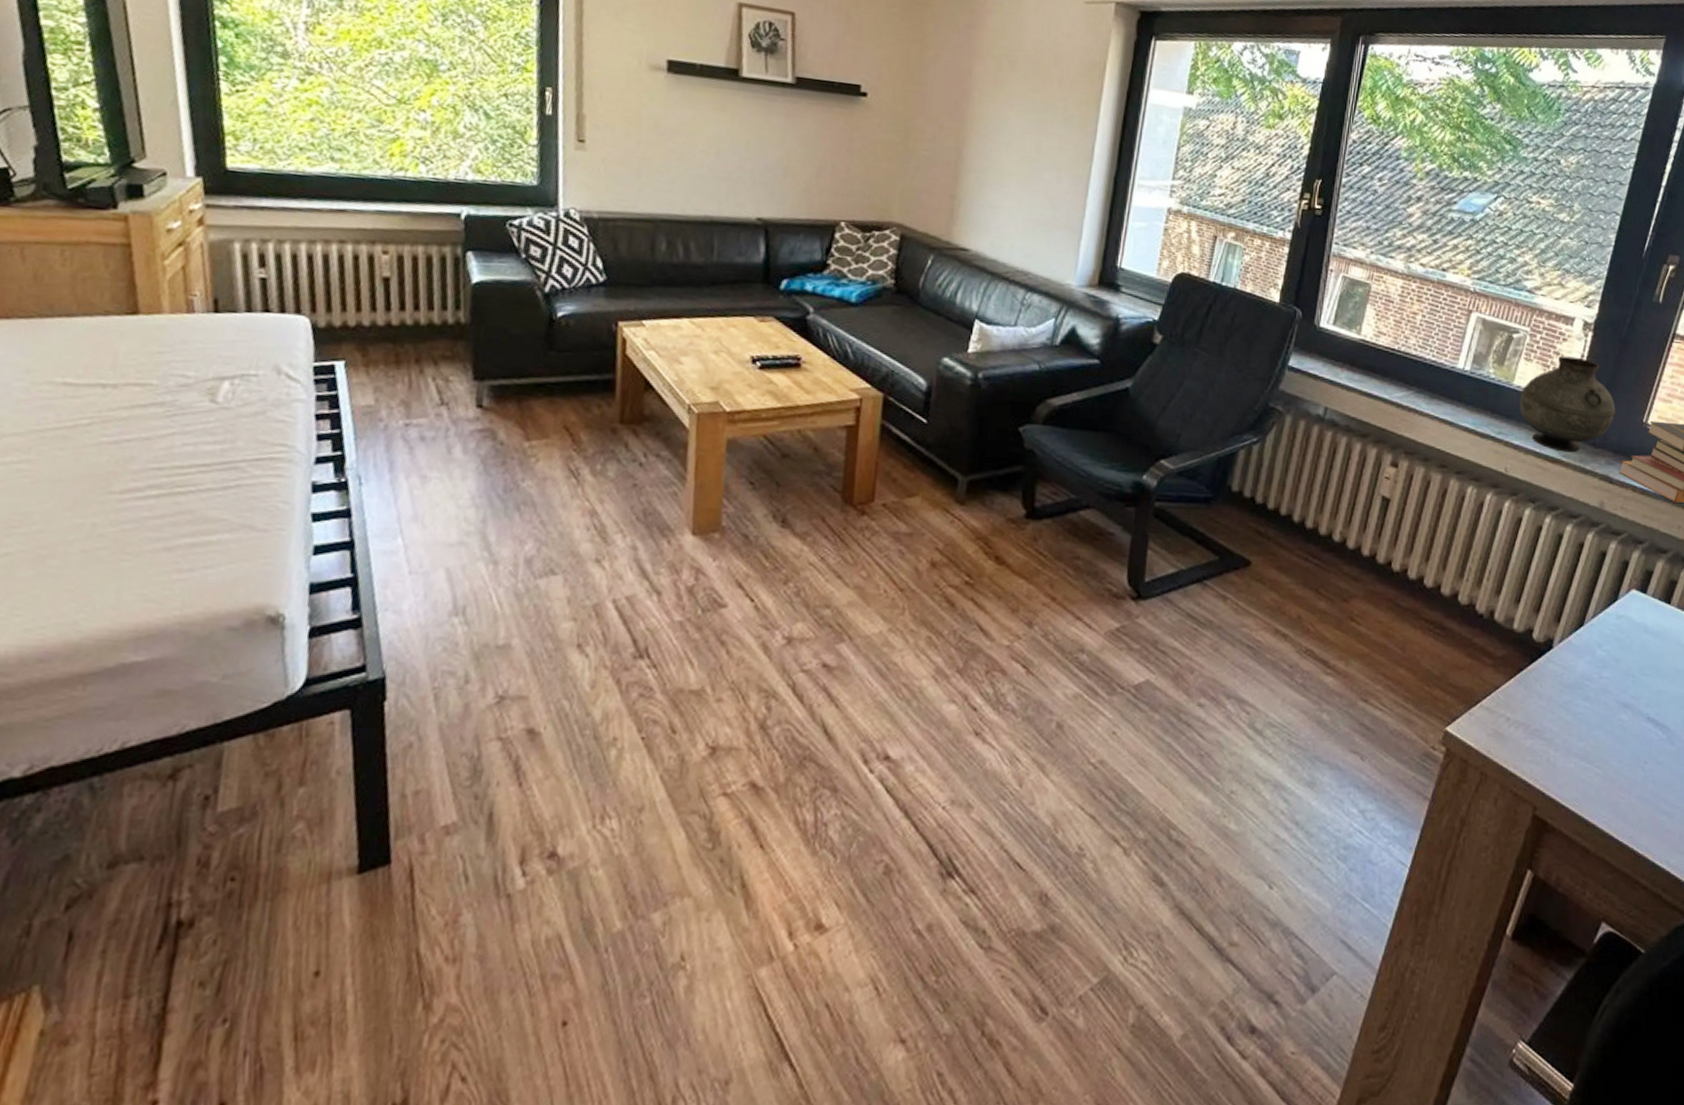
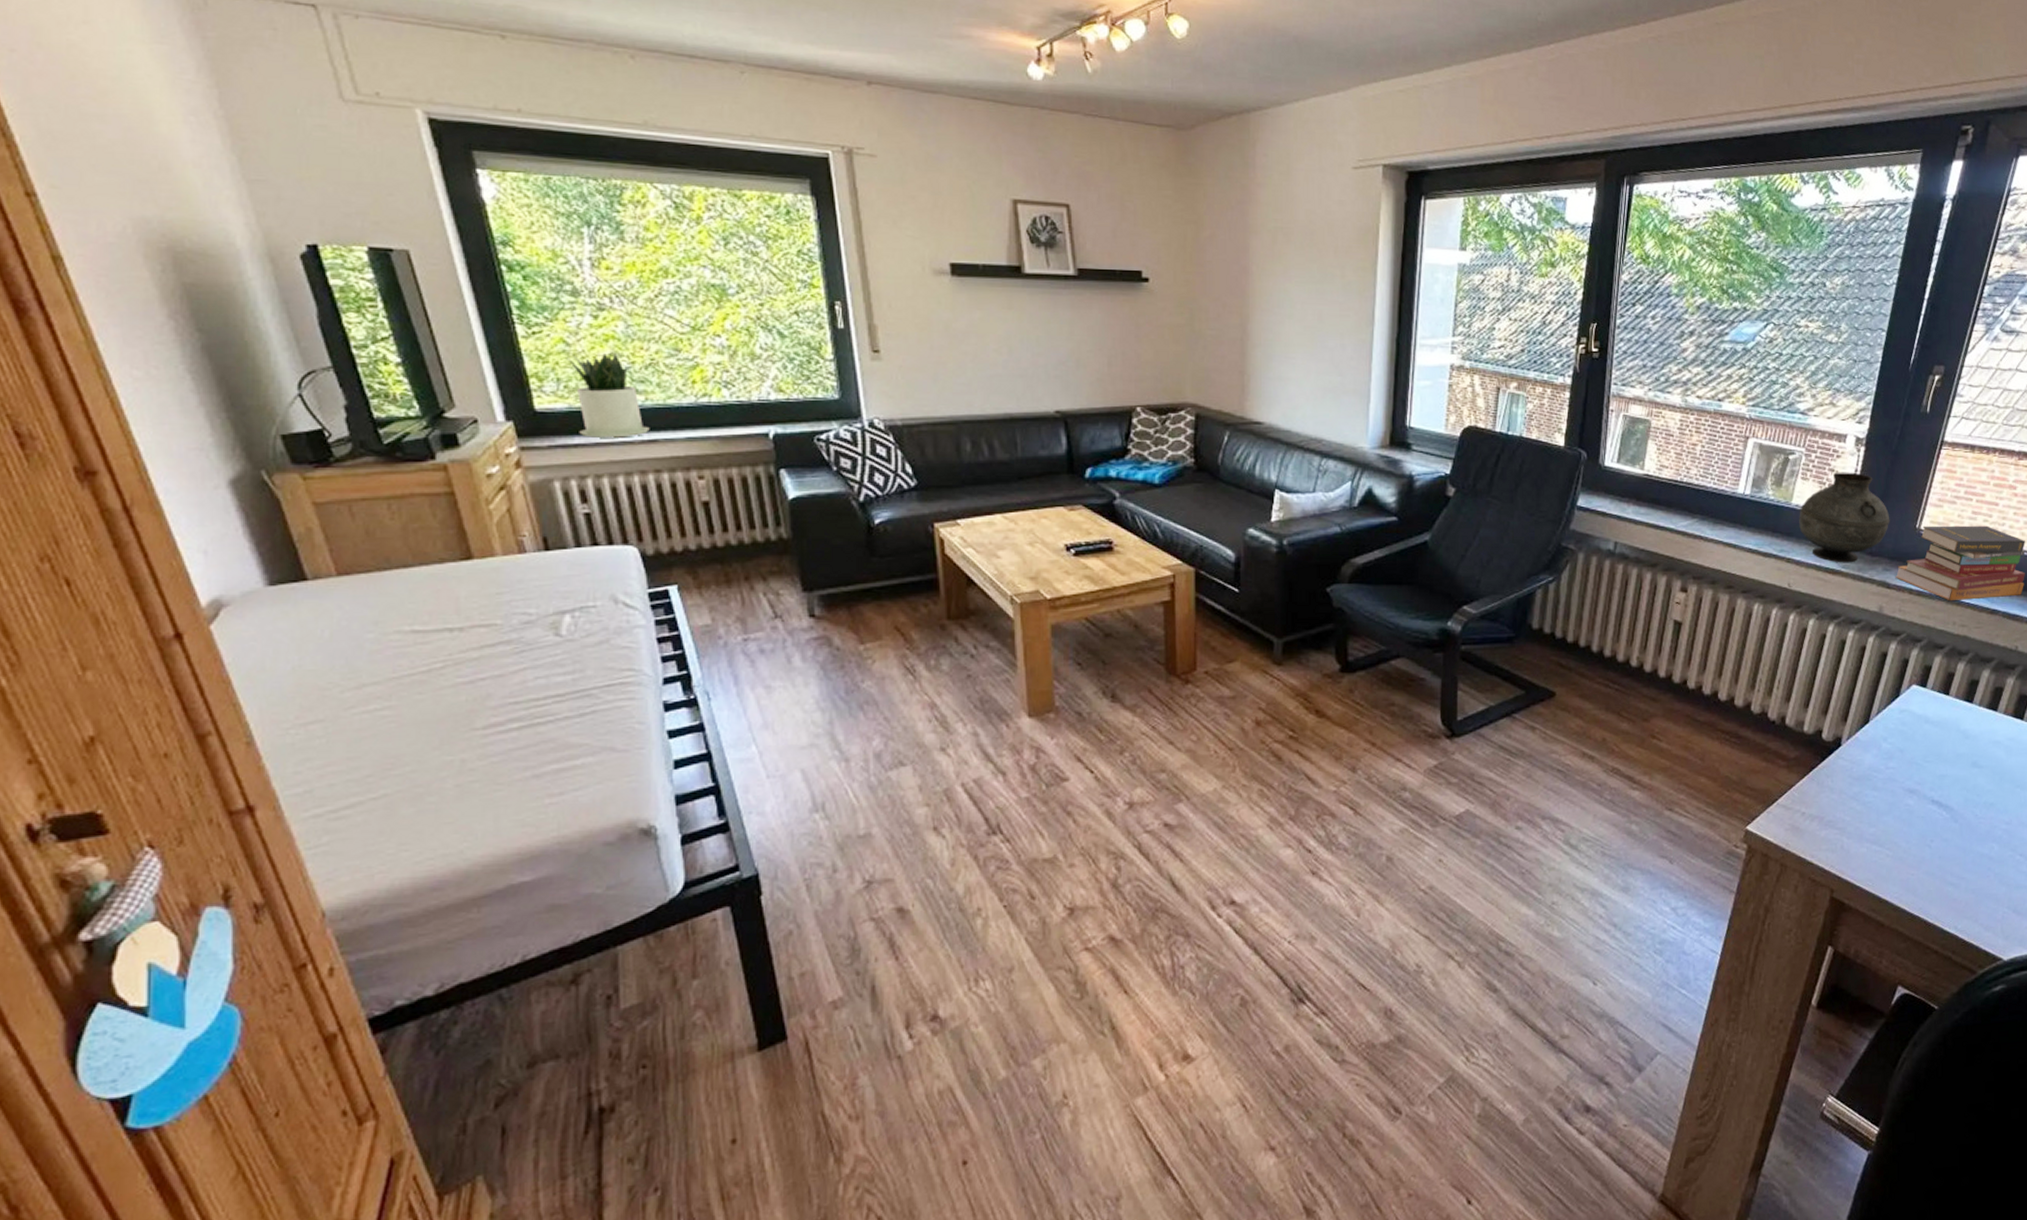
planter: none [266,116,341,205] -> present [566,352,650,438]

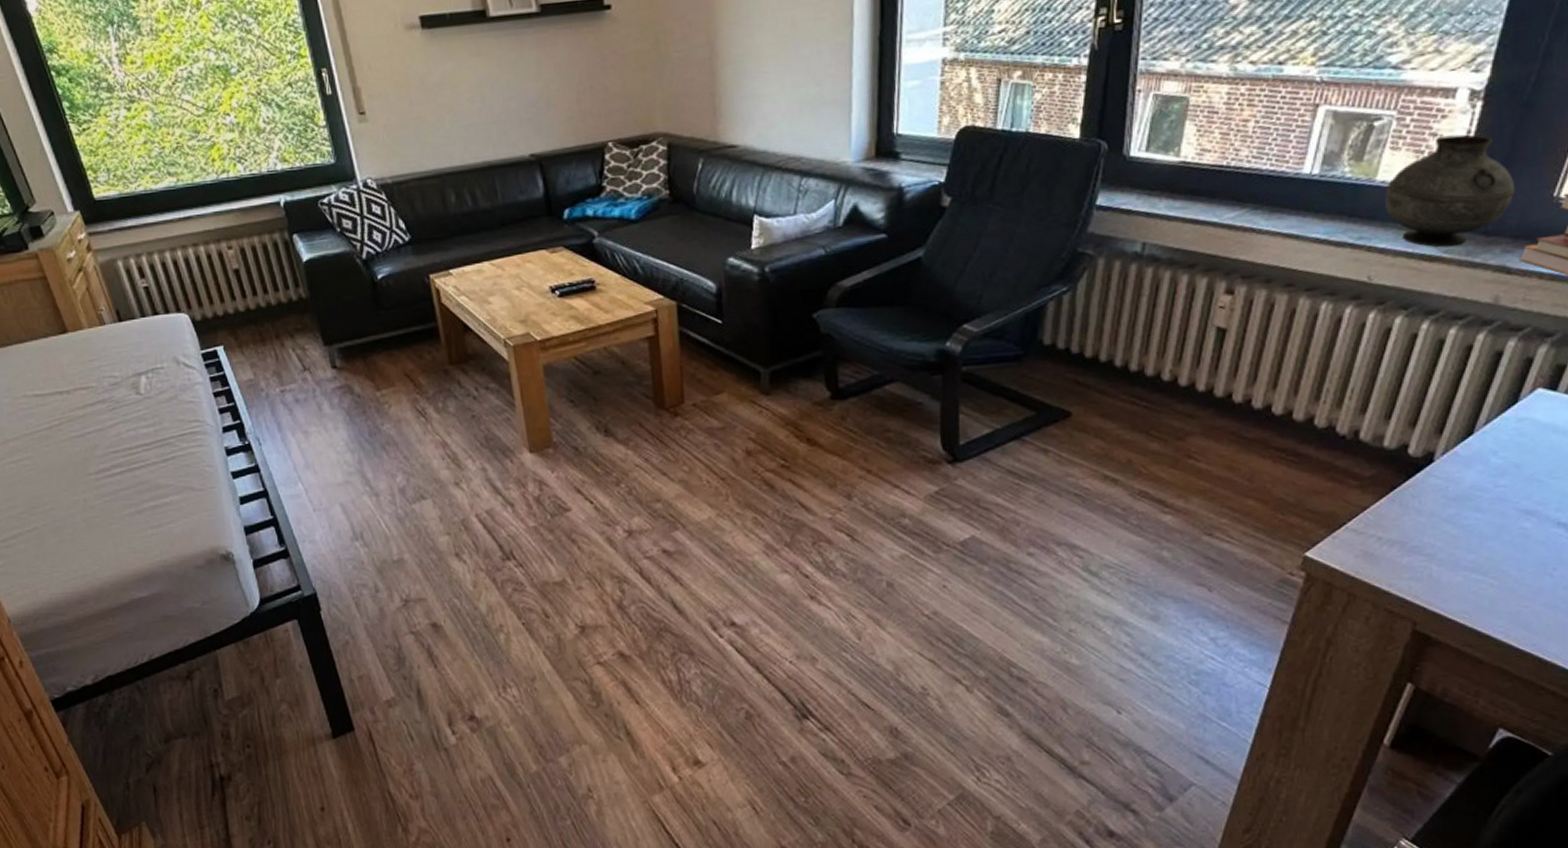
planter: present [566,352,650,438] -> none [111,140,184,220]

